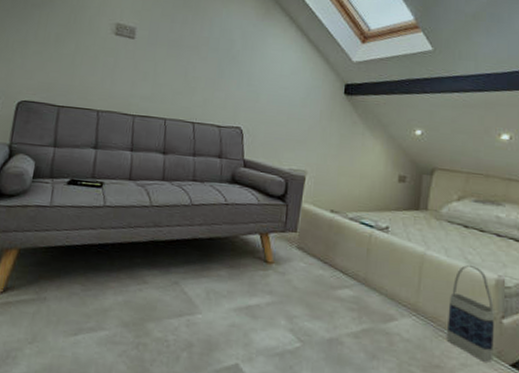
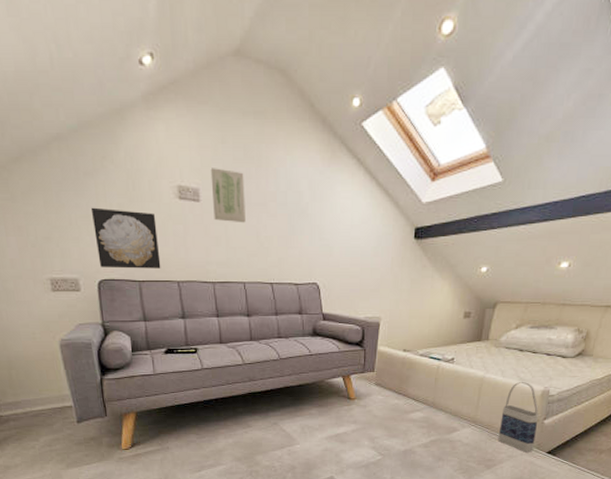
wall art: none [23,34,90,96] -> present [90,207,161,269]
wall art: none [145,11,181,63] -> present [210,168,246,223]

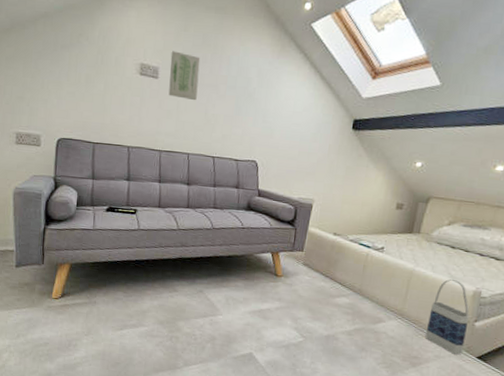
wall art: present [90,207,161,269] -> none [61,75,117,134]

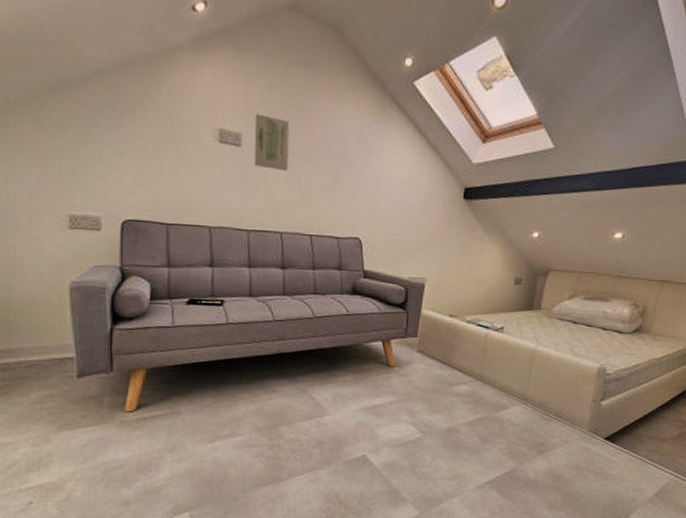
bag: present [425,278,470,355] -> none [551,356,596,438]

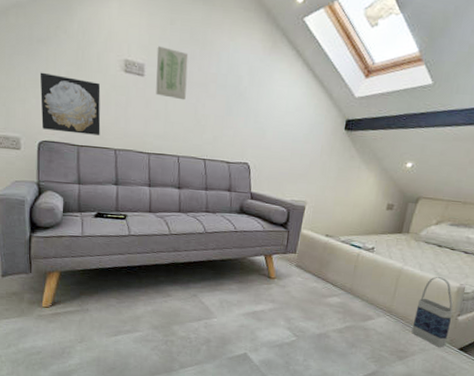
wall art: none [123,144,193,212] -> present [39,72,101,136]
bag: none [551,356,596,438] -> present [411,276,454,347]

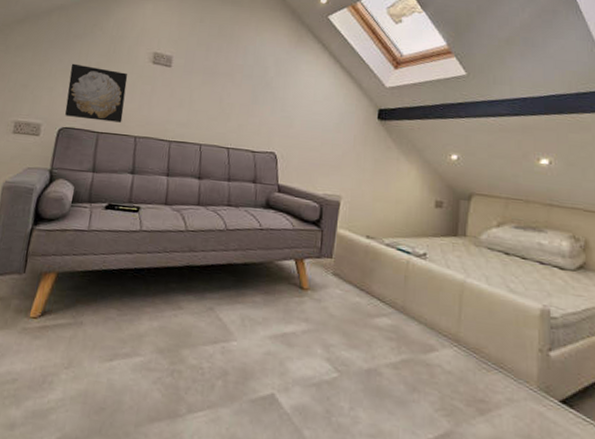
wall art: present [156,46,189,100] -> none [181,41,216,90]
bag: present [411,276,454,347] -> none [490,293,542,398]

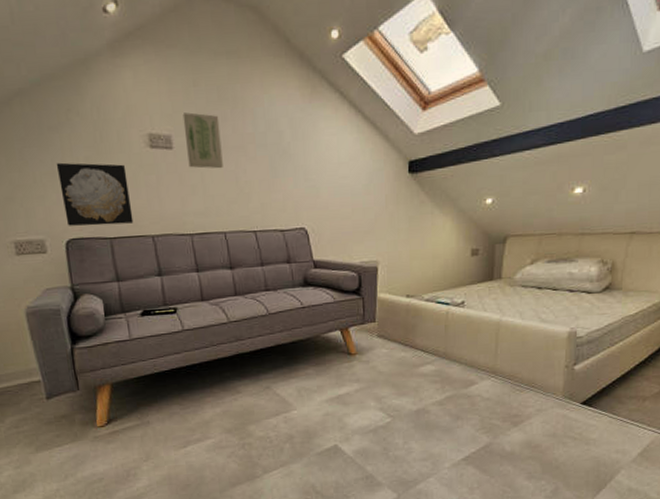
wall art: none [181,41,216,90] -> present [182,112,223,169]

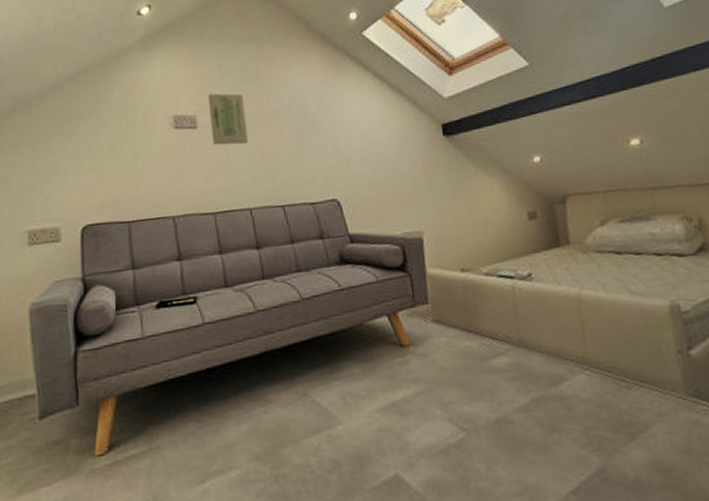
wall art: present [56,162,134,226] -> none [80,146,154,212]

